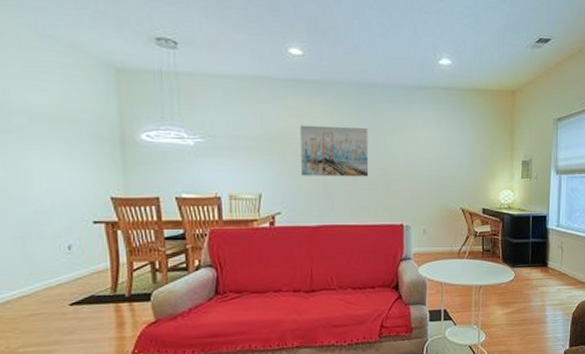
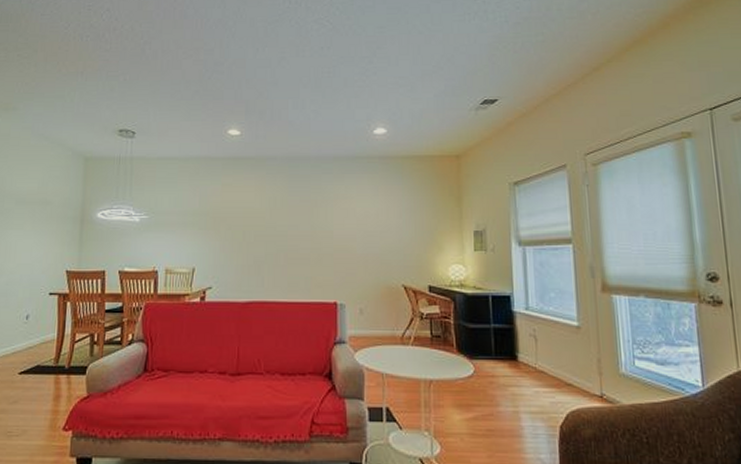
wall art: present [300,125,369,177] -> none [234,199,301,250]

